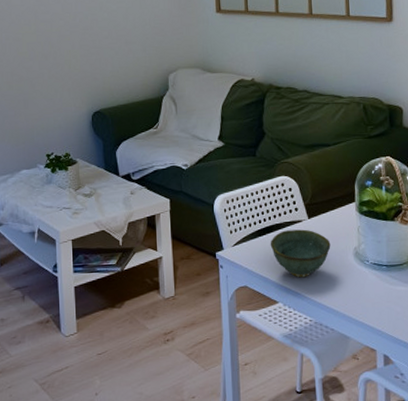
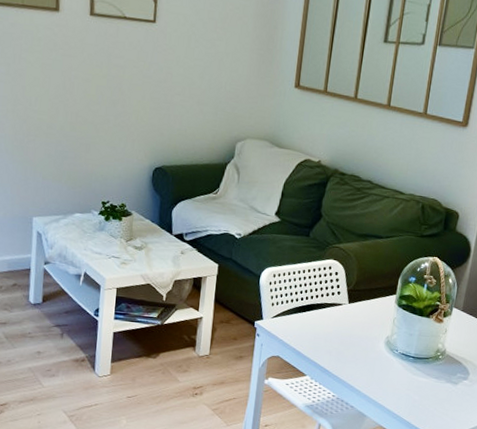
bowl: present [270,229,331,278] -> none [307,311,366,357]

